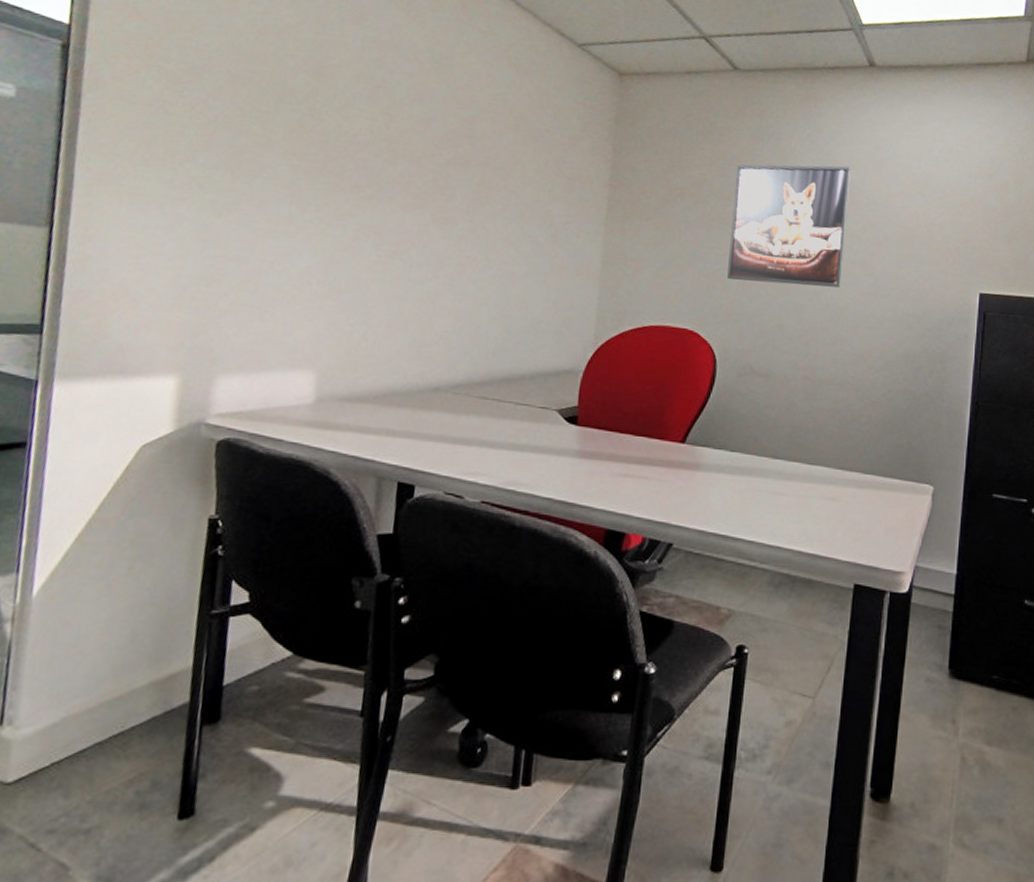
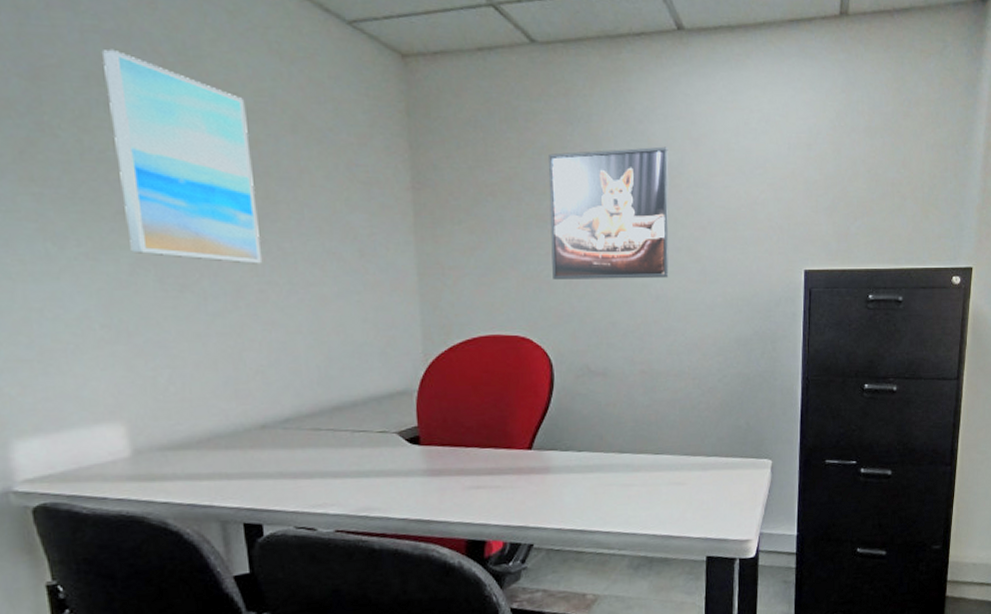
wall art: none [358,55,480,240] -> present [103,49,261,264]

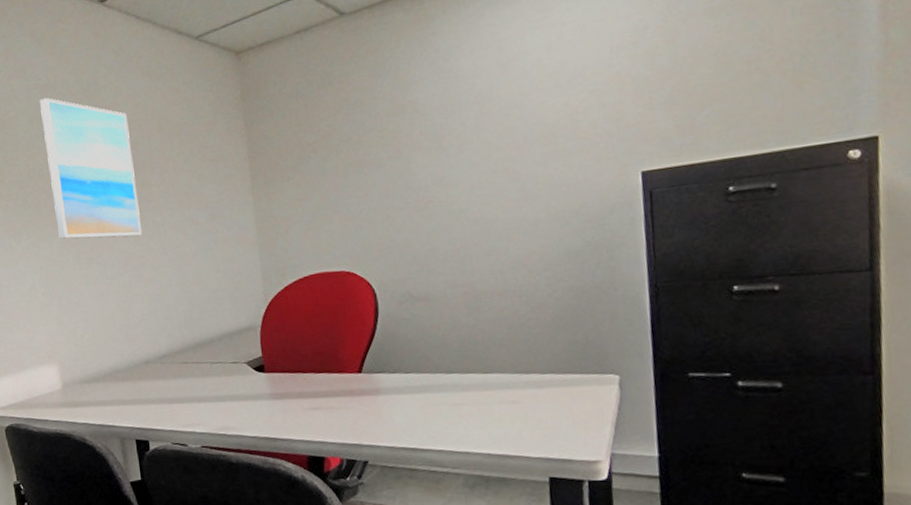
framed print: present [549,146,669,281] -> none [362,77,486,217]

